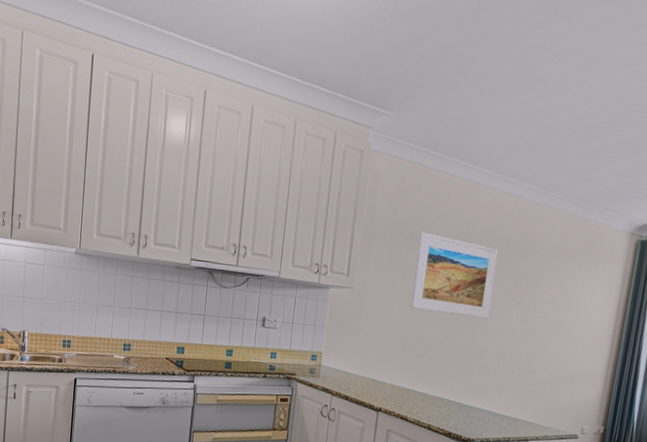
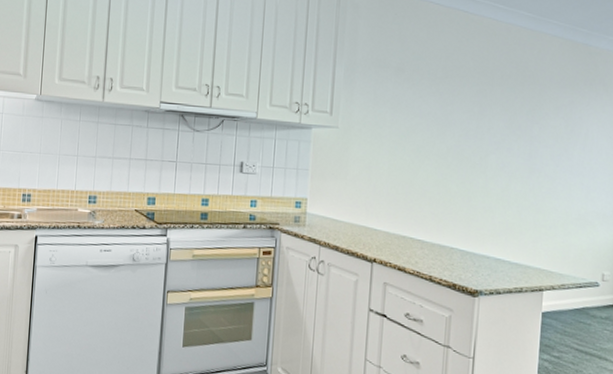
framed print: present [410,232,499,319] -> none [402,64,494,156]

